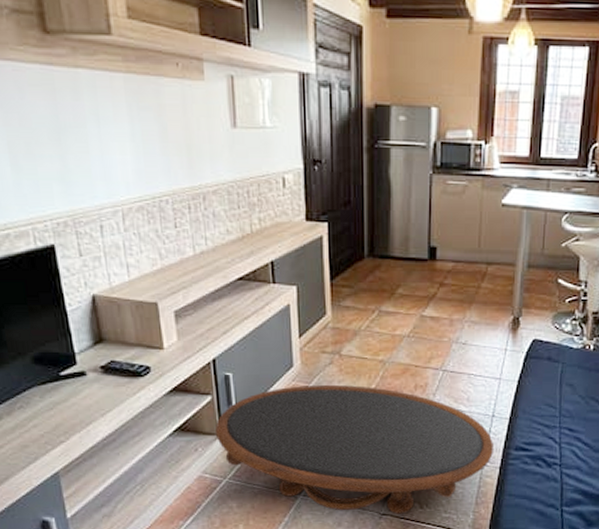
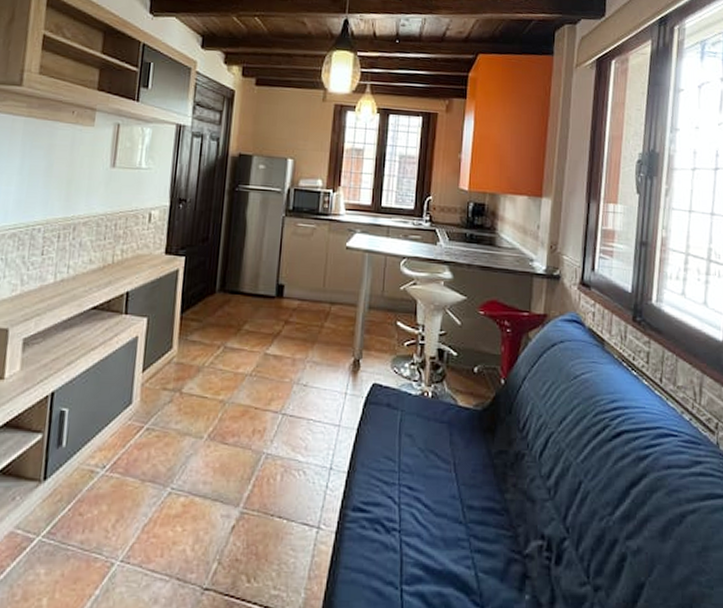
coffee table: present [214,385,493,515] -> none [37,426,330,591]

